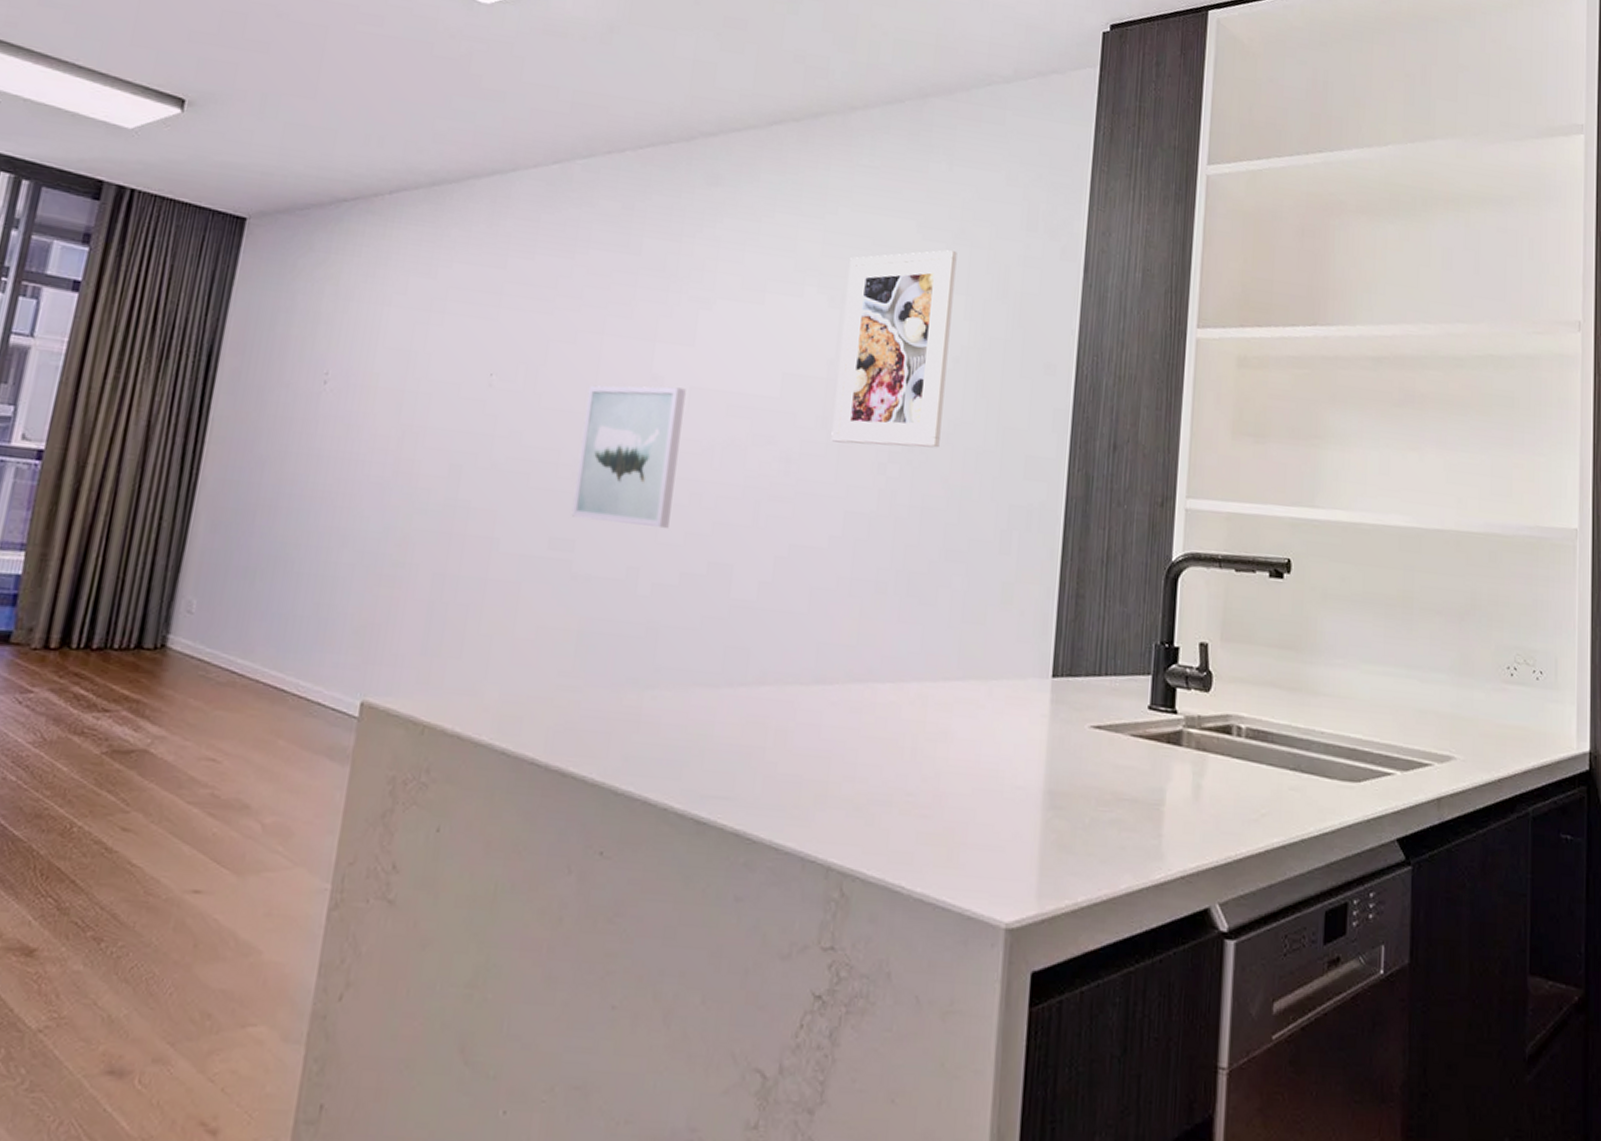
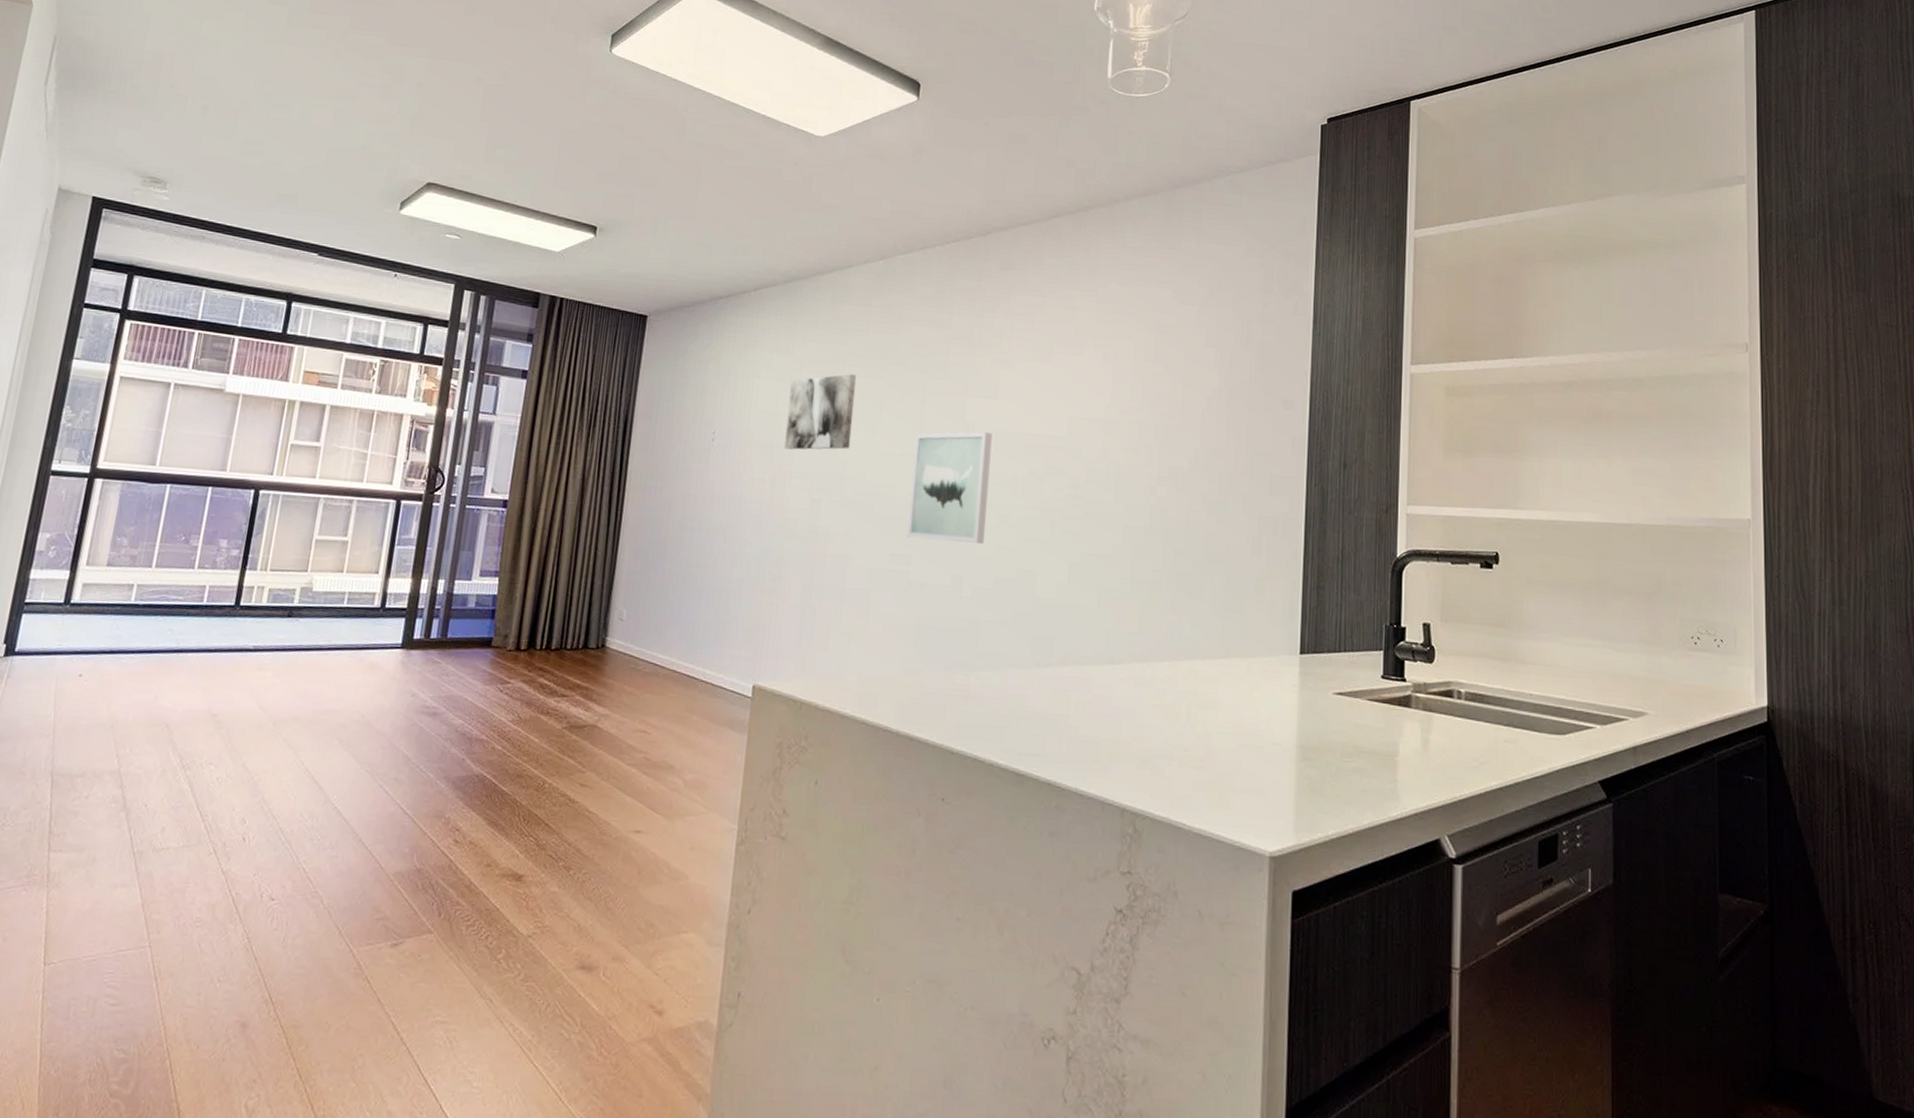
wall art: none [418,305,517,402] -> present [784,374,857,450]
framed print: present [831,249,957,448] -> none [1110,311,1207,472]

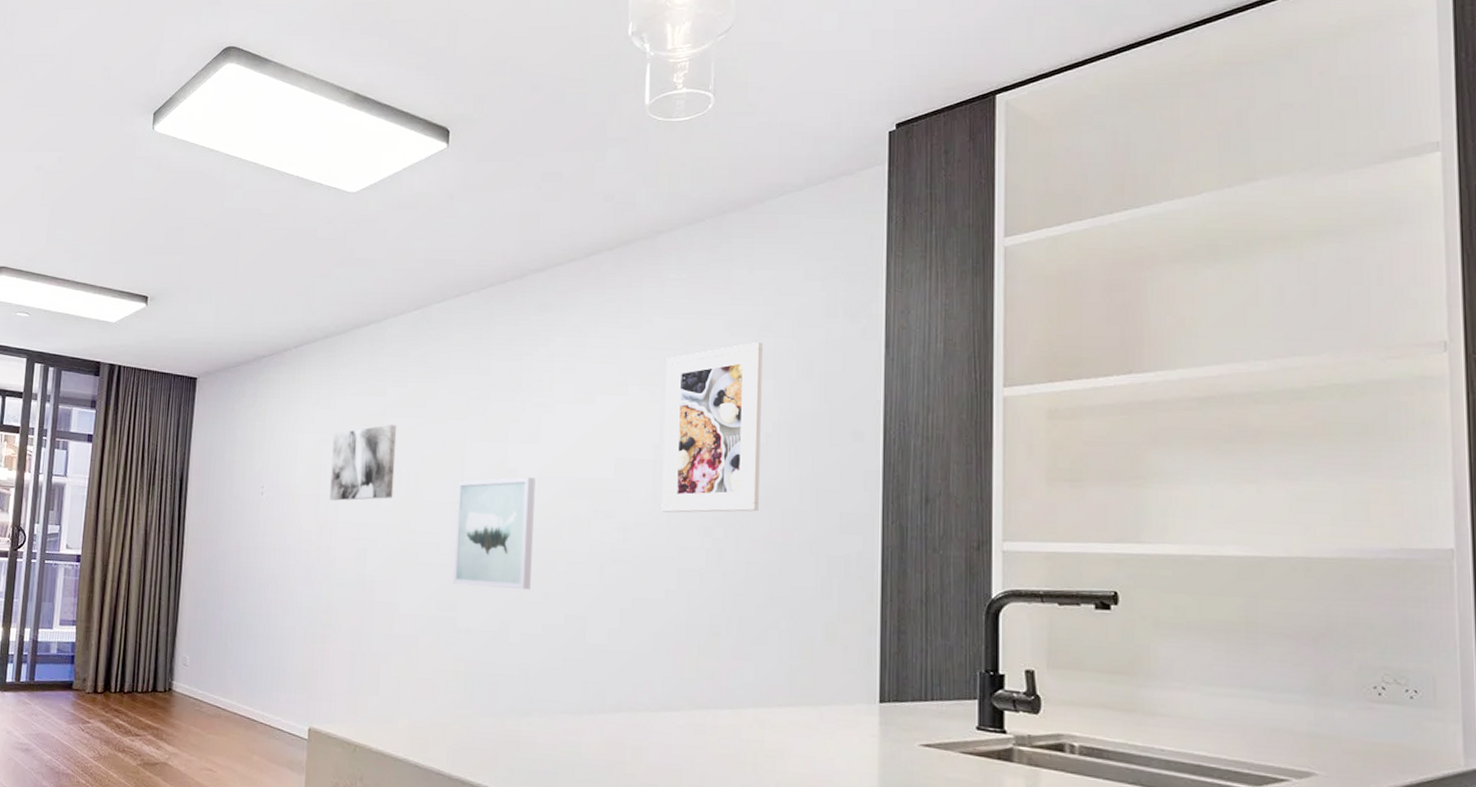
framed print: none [1110,311,1207,472] -> present [661,341,763,513]

